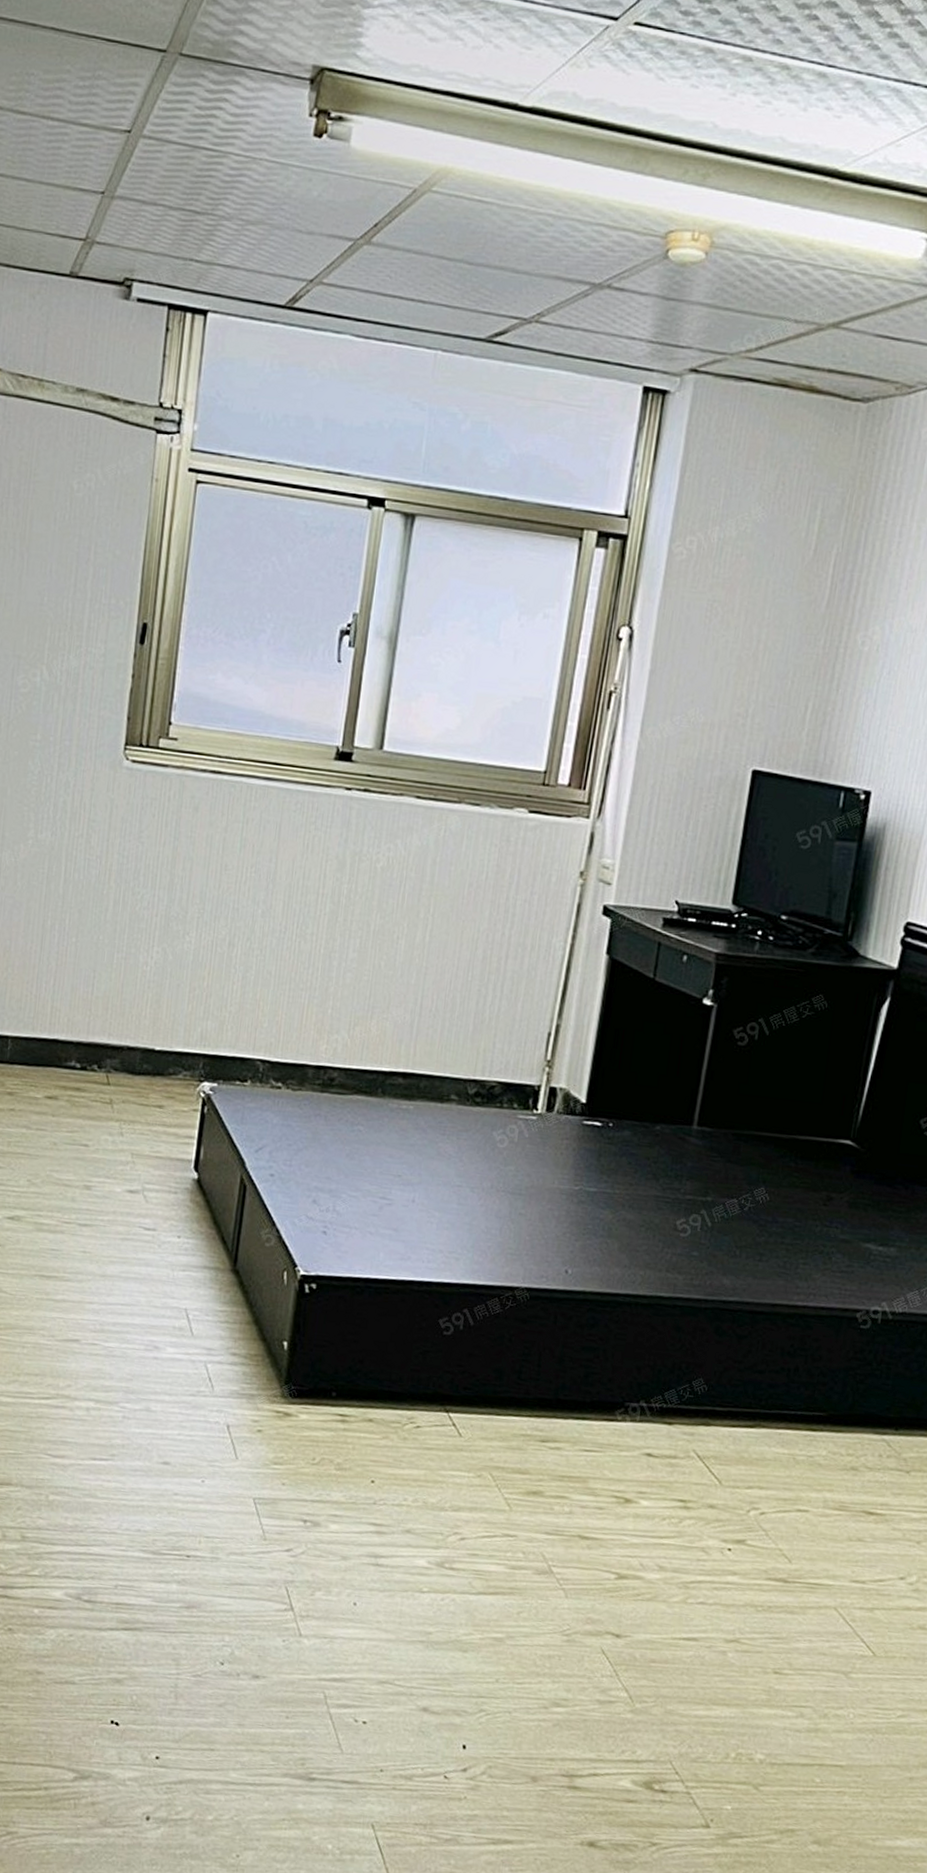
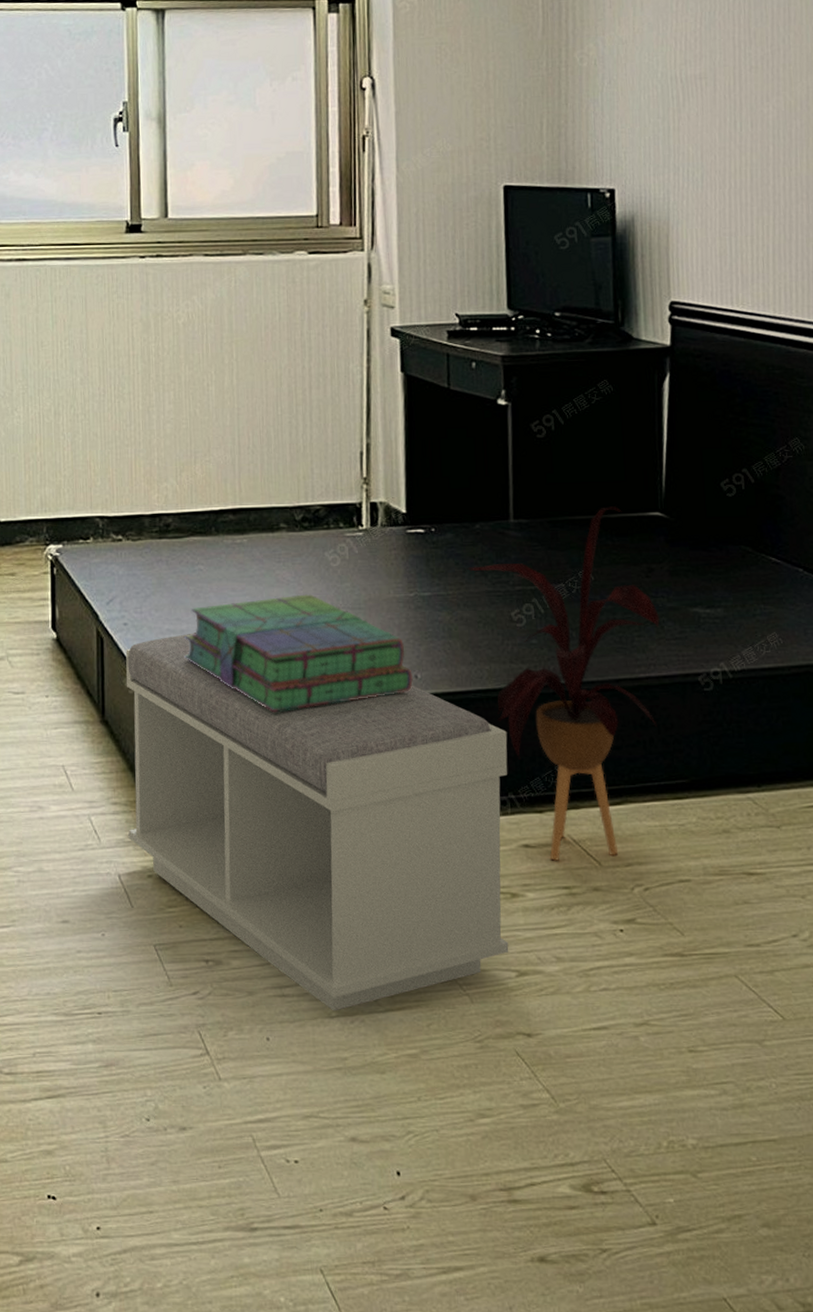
bench: none [243,1194,650,1587] -> present [126,633,509,1011]
stack of books: none [329,1168,563,1287] -> present [183,594,413,713]
house plant: none [639,1127,830,1478] -> present [467,506,660,861]

